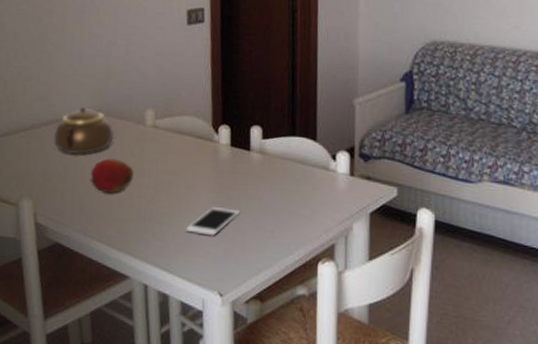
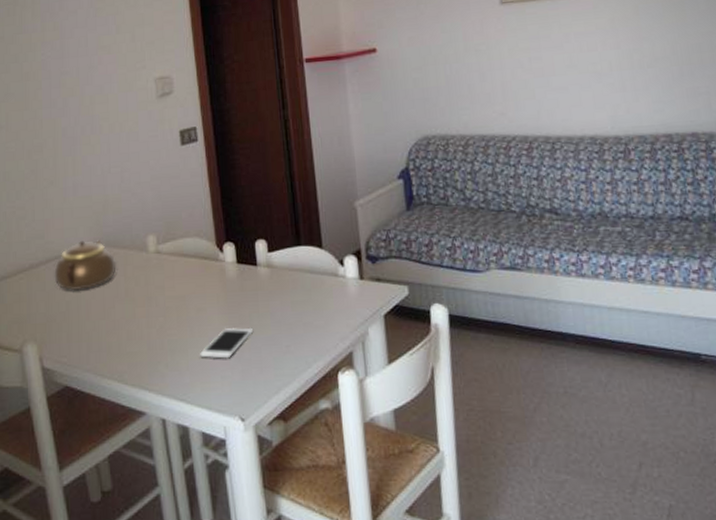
fruit: present [90,158,135,193] -> none [95,290,141,327]

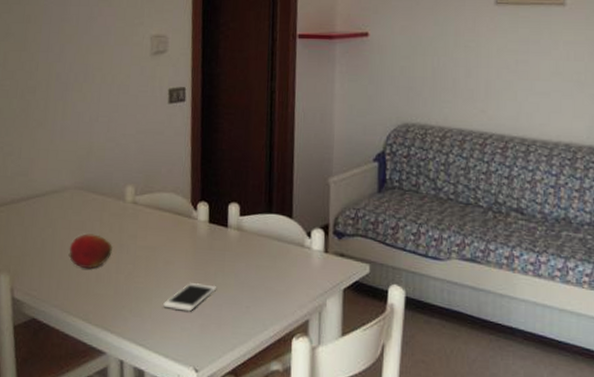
teapot: present [54,239,117,290] -> none [33,183,94,230]
fruit: none [95,290,141,327] -> present [68,233,113,268]

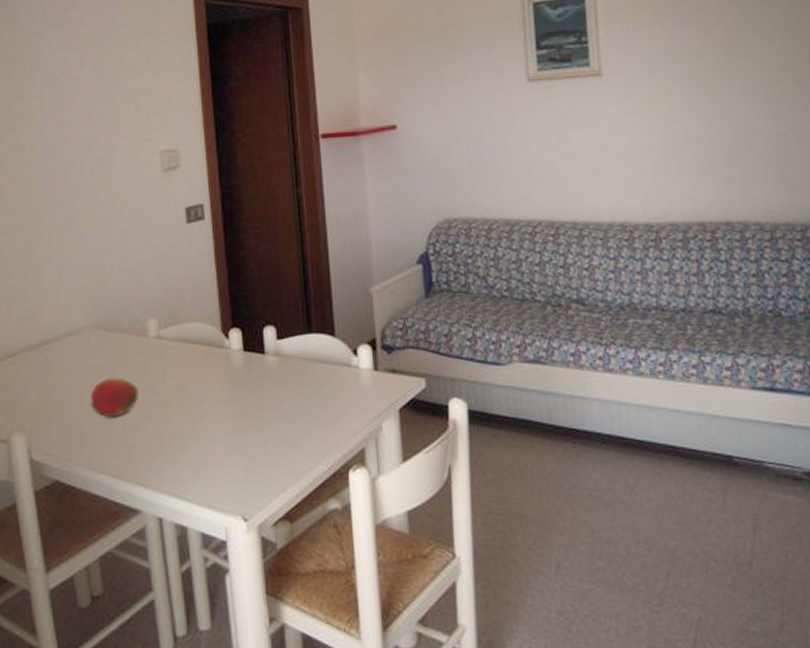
cell phone: present [163,281,217,312] -> none [201,419,260,454]

